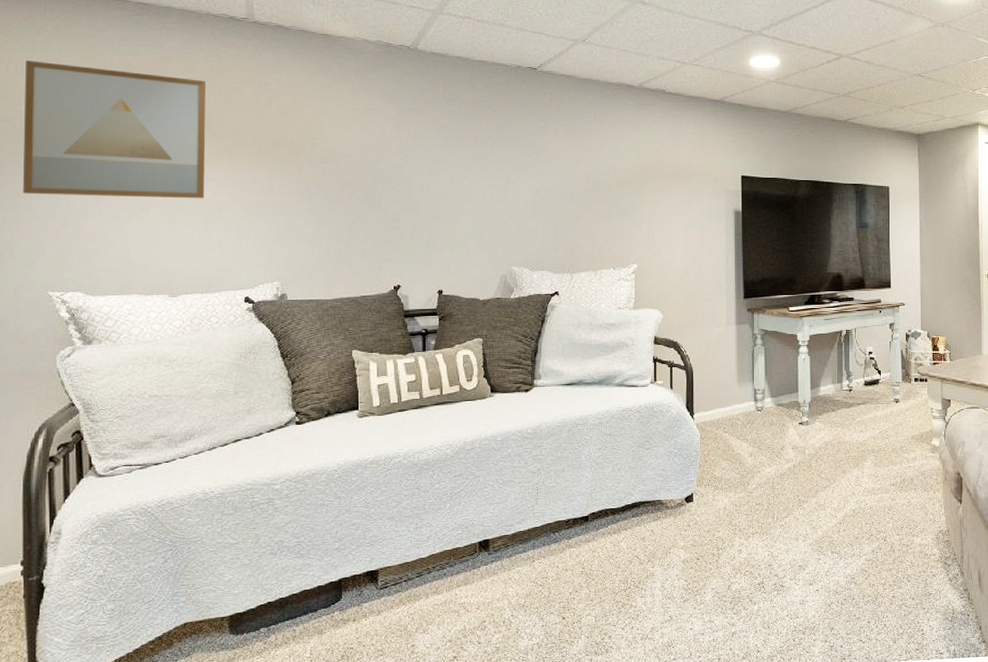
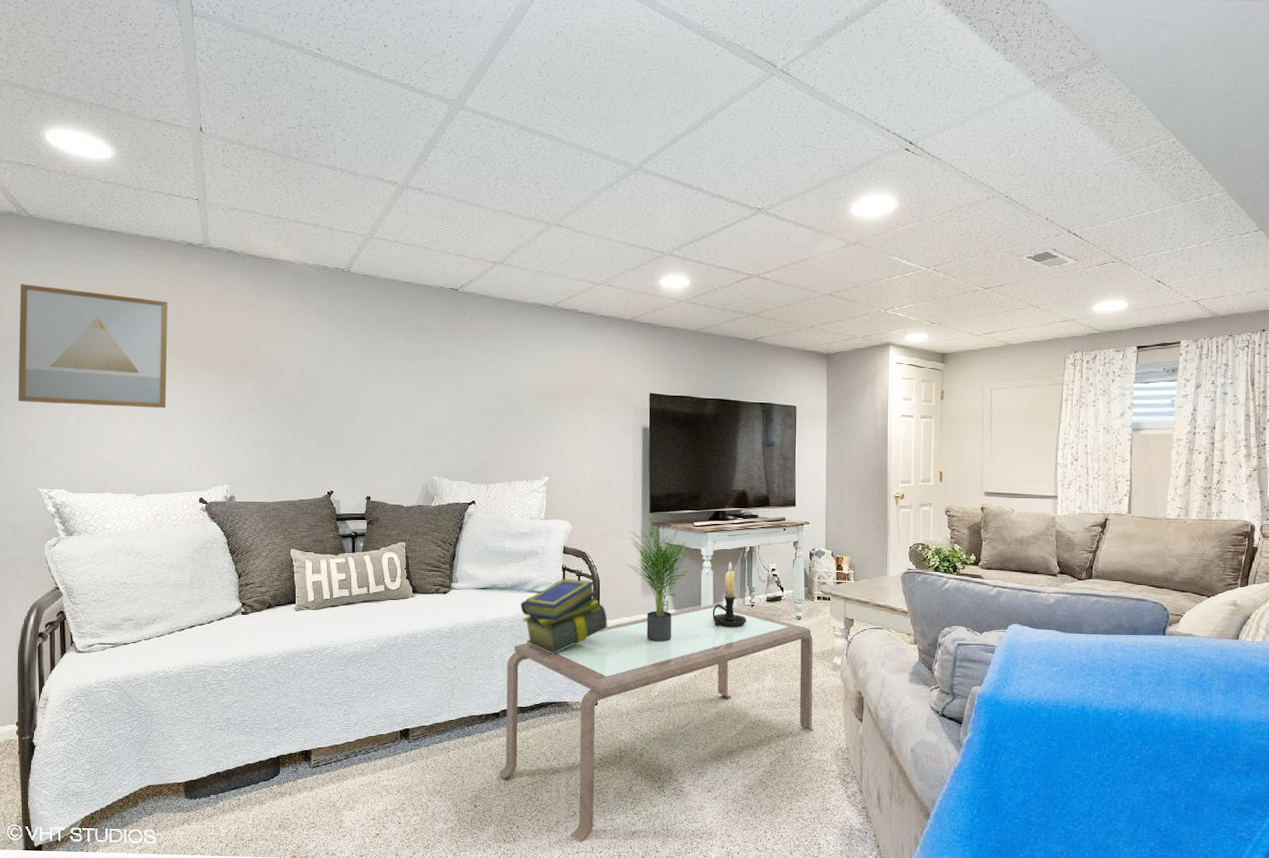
coffee table: none [589,390,915,648] -> present [499,604,815,842]
stack of books: none [609,370,702,451] -> present [521,578,608,654]
potted plant: none [719,301,789,432] -> present [625,515,692,642]
candle holder: none [810,346,845,414] -> present [712,561,747,627]

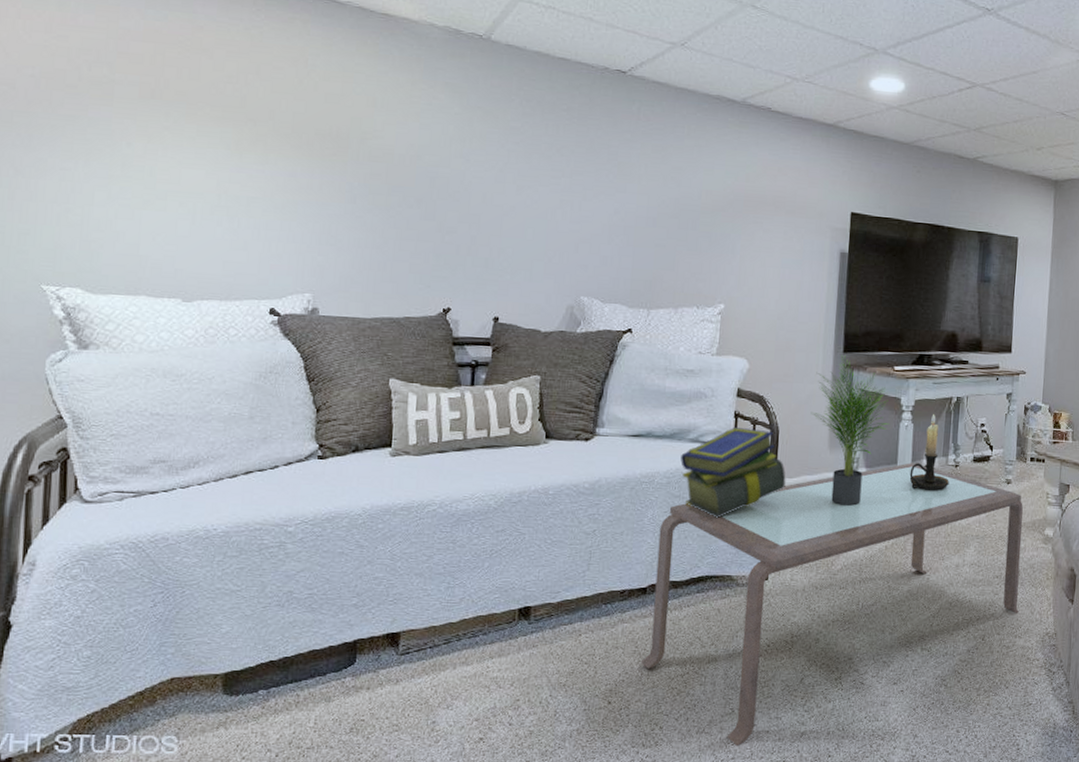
wall art: present [18,284,167,409] -> none [21,17,243,192]

